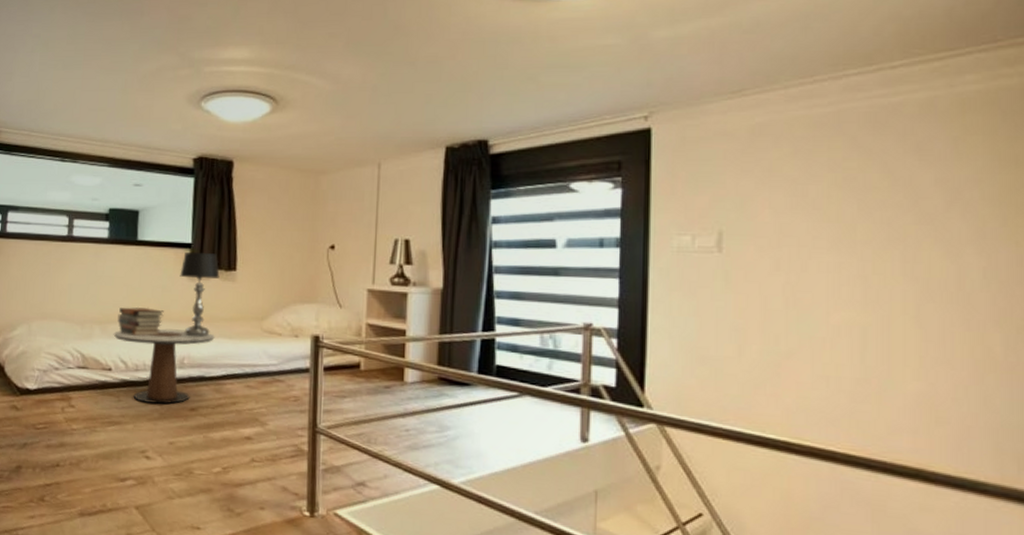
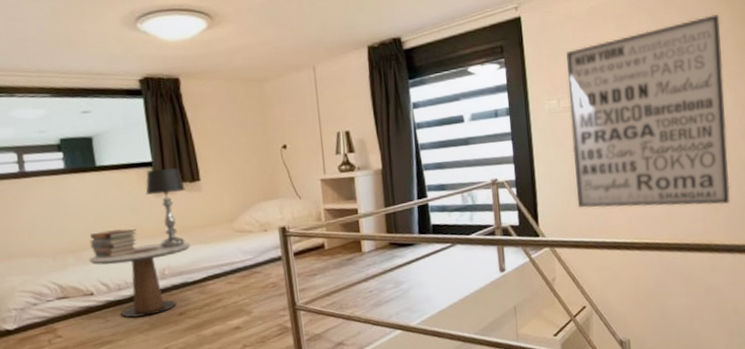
wall art: none [706,147,970,417] -> present [566,14,730,208]

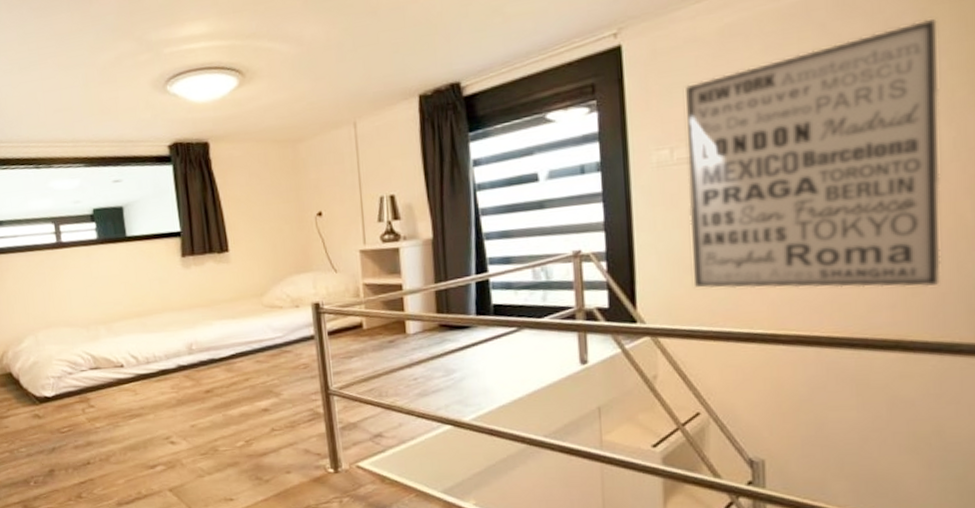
side table: present [88,242,191,318] -> none [119,316,218,393]
book stack: present [90,228,137,258] -> none [120,300,165,330]
table lamp: present [145,168,185,248] -> none [173,238,214,322]

